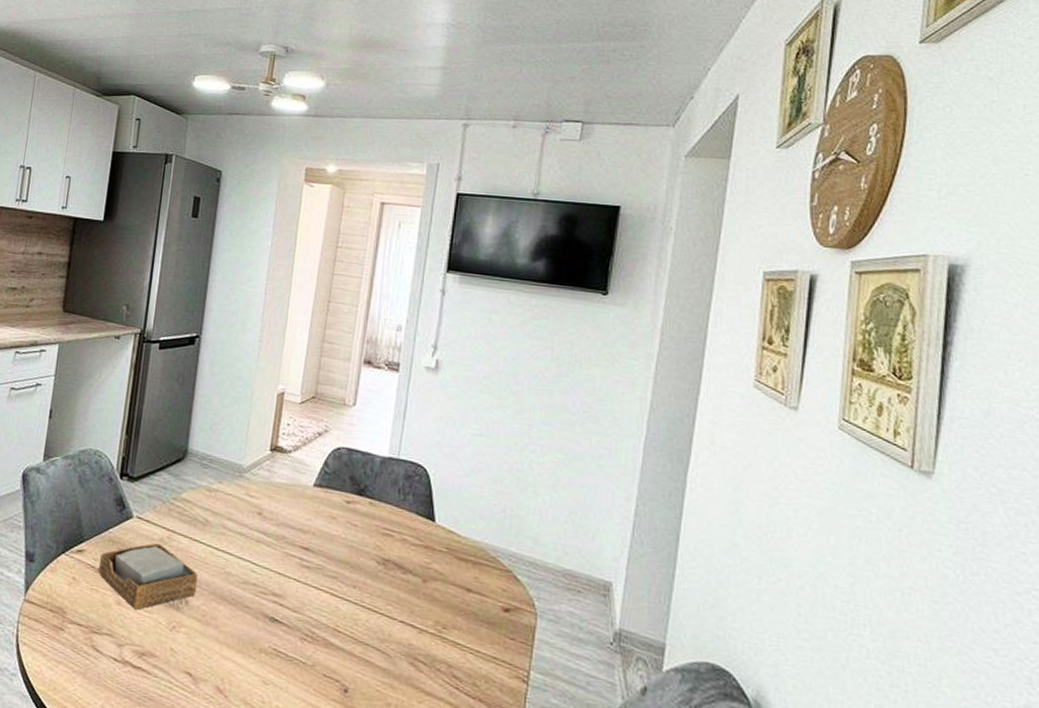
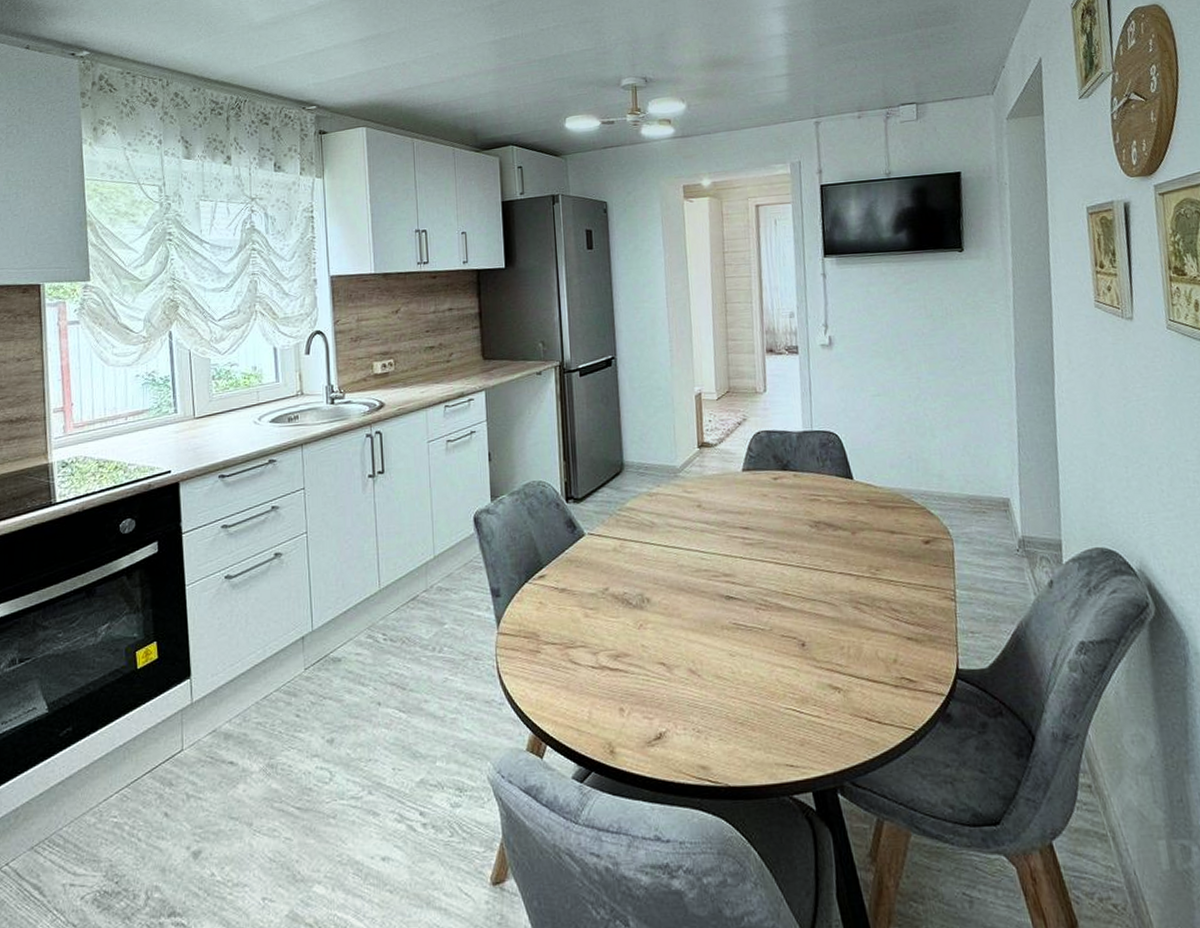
napkin holder: present [98,543,198,610] -> none [561,553,656,618]

